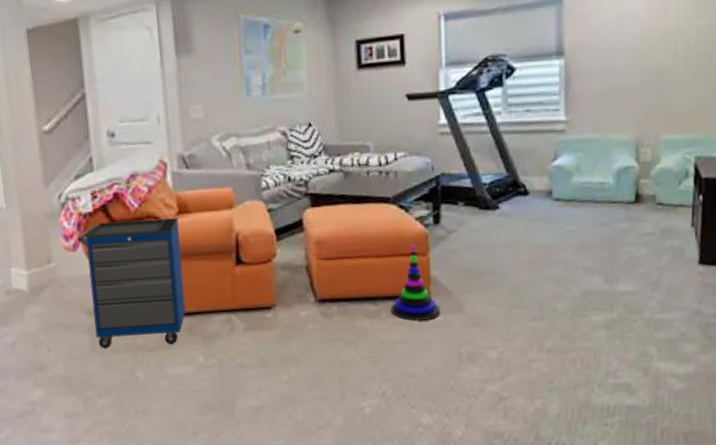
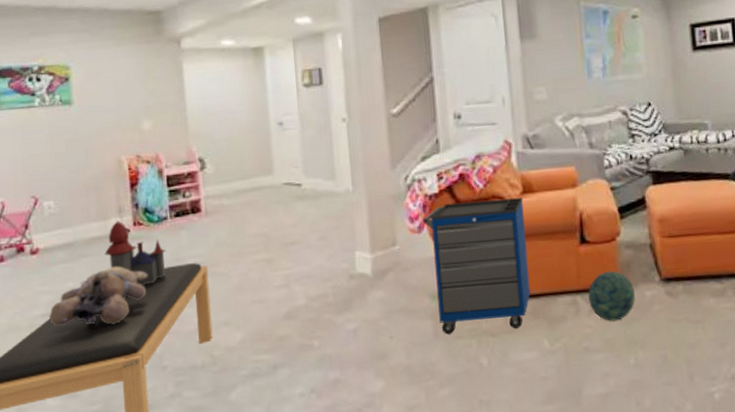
ball: none [243,291,290,340] -> present [588,271,635,322]

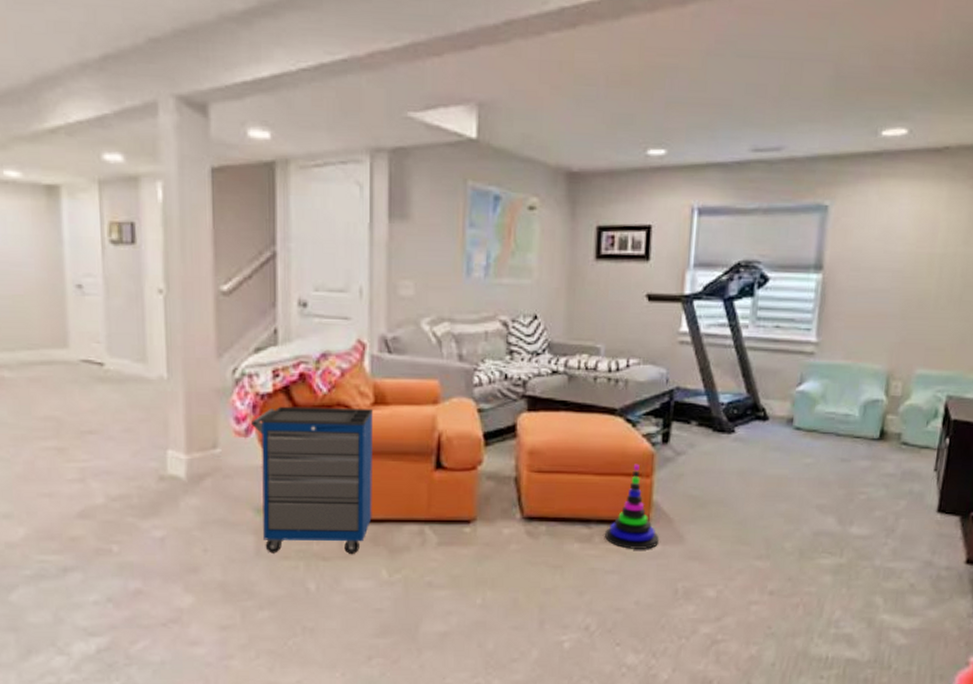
ball: present [588,271,635,322] -> none [438,502,491,557]

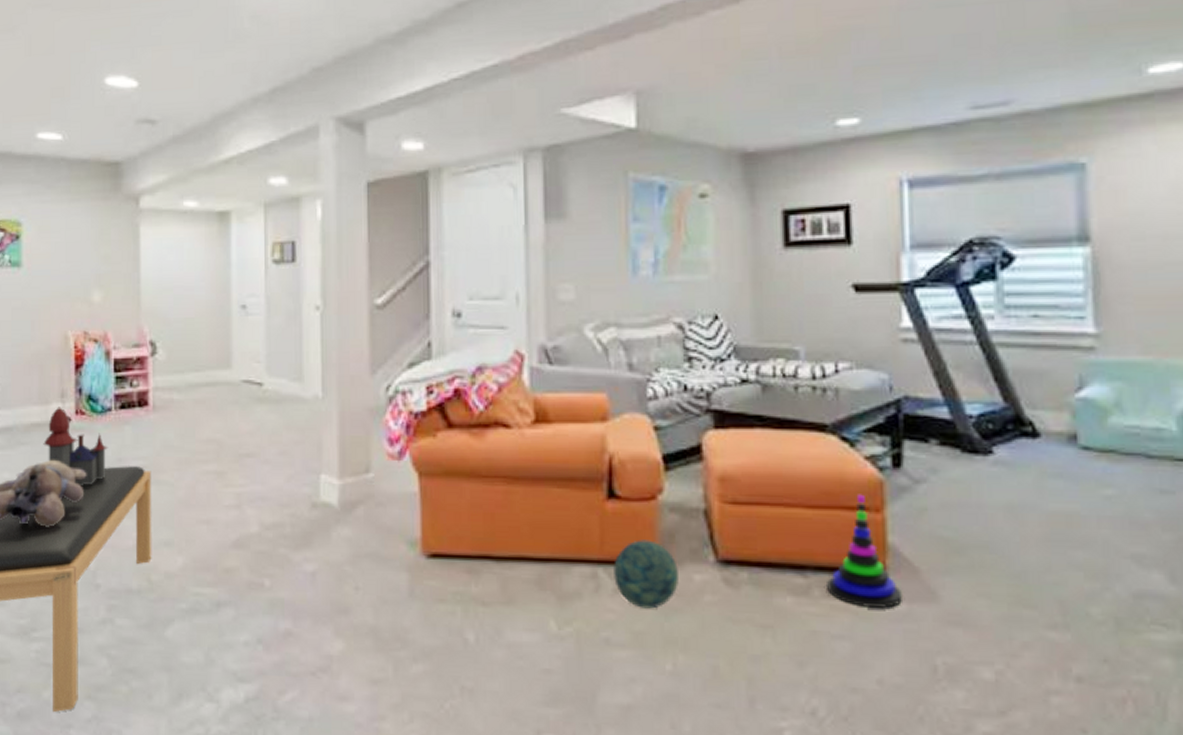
cabinet: present [251,406,373,554] -> none [405,426,537,599]
ball: none [438,502,491,557] -> present [614,539,679,609]

